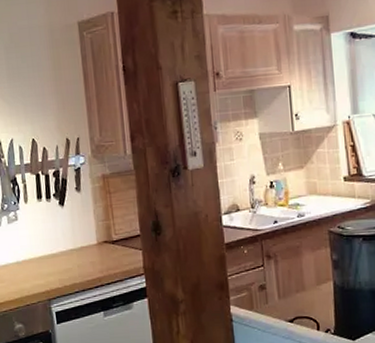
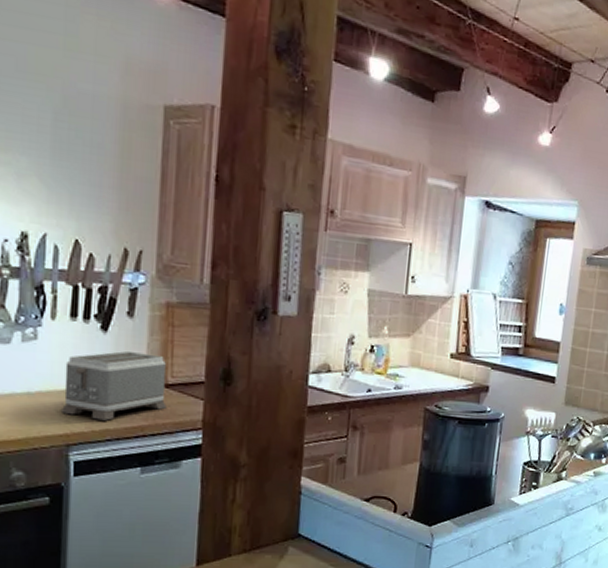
toaster: none [39,218,115,277] -> present [62,350,167,421]

